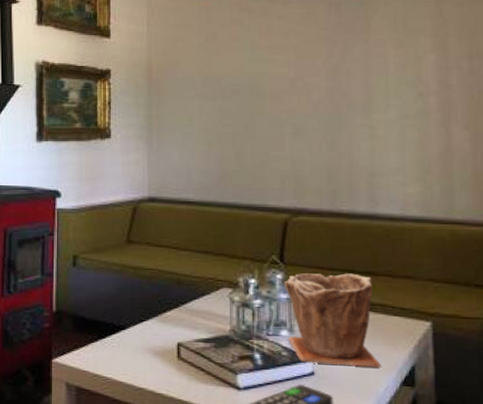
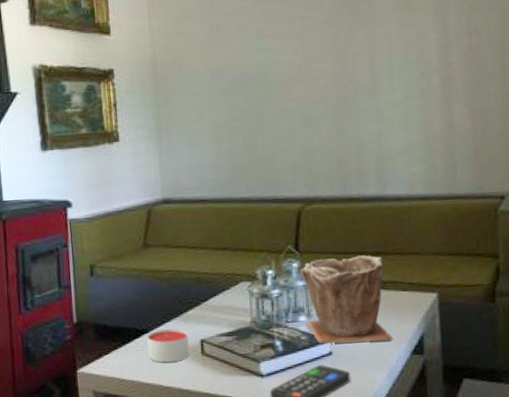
candle: none [124,328,165,363] -> present [147,329,189,363]

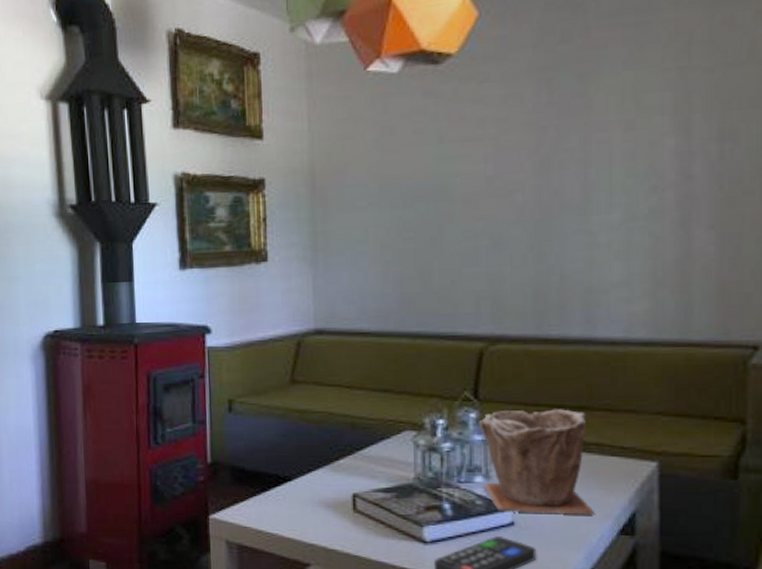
candle: present [147,329,189,363] -> none [290,479,338,517]

